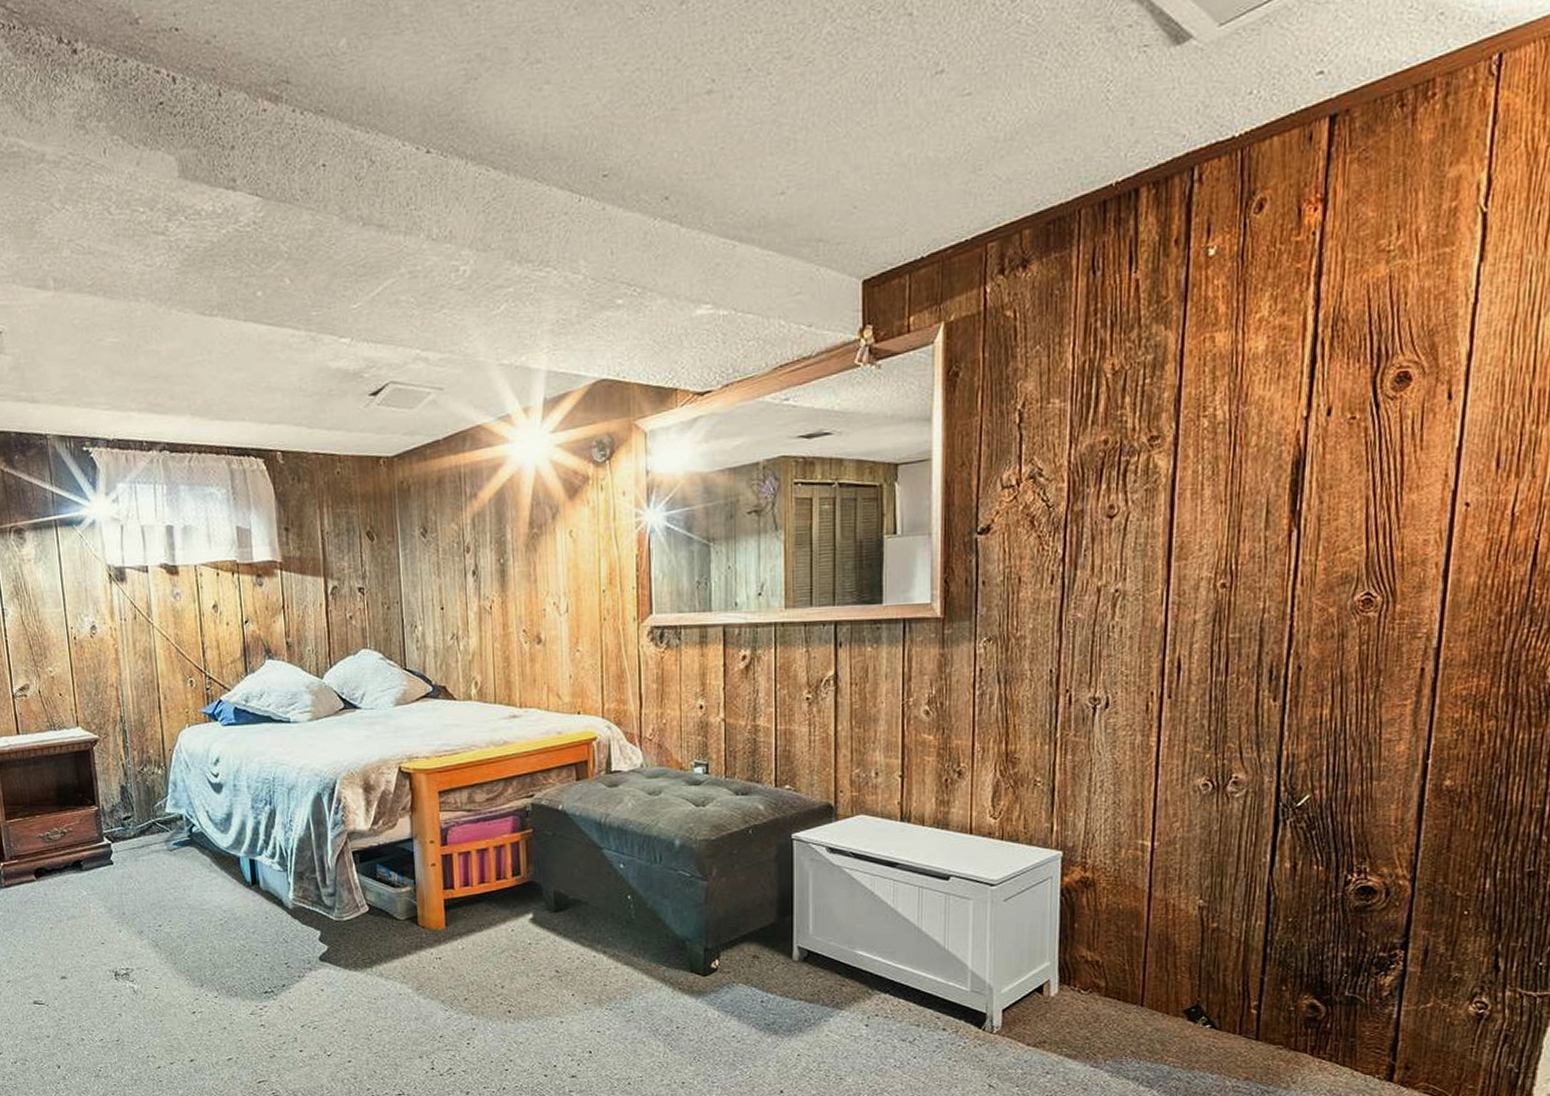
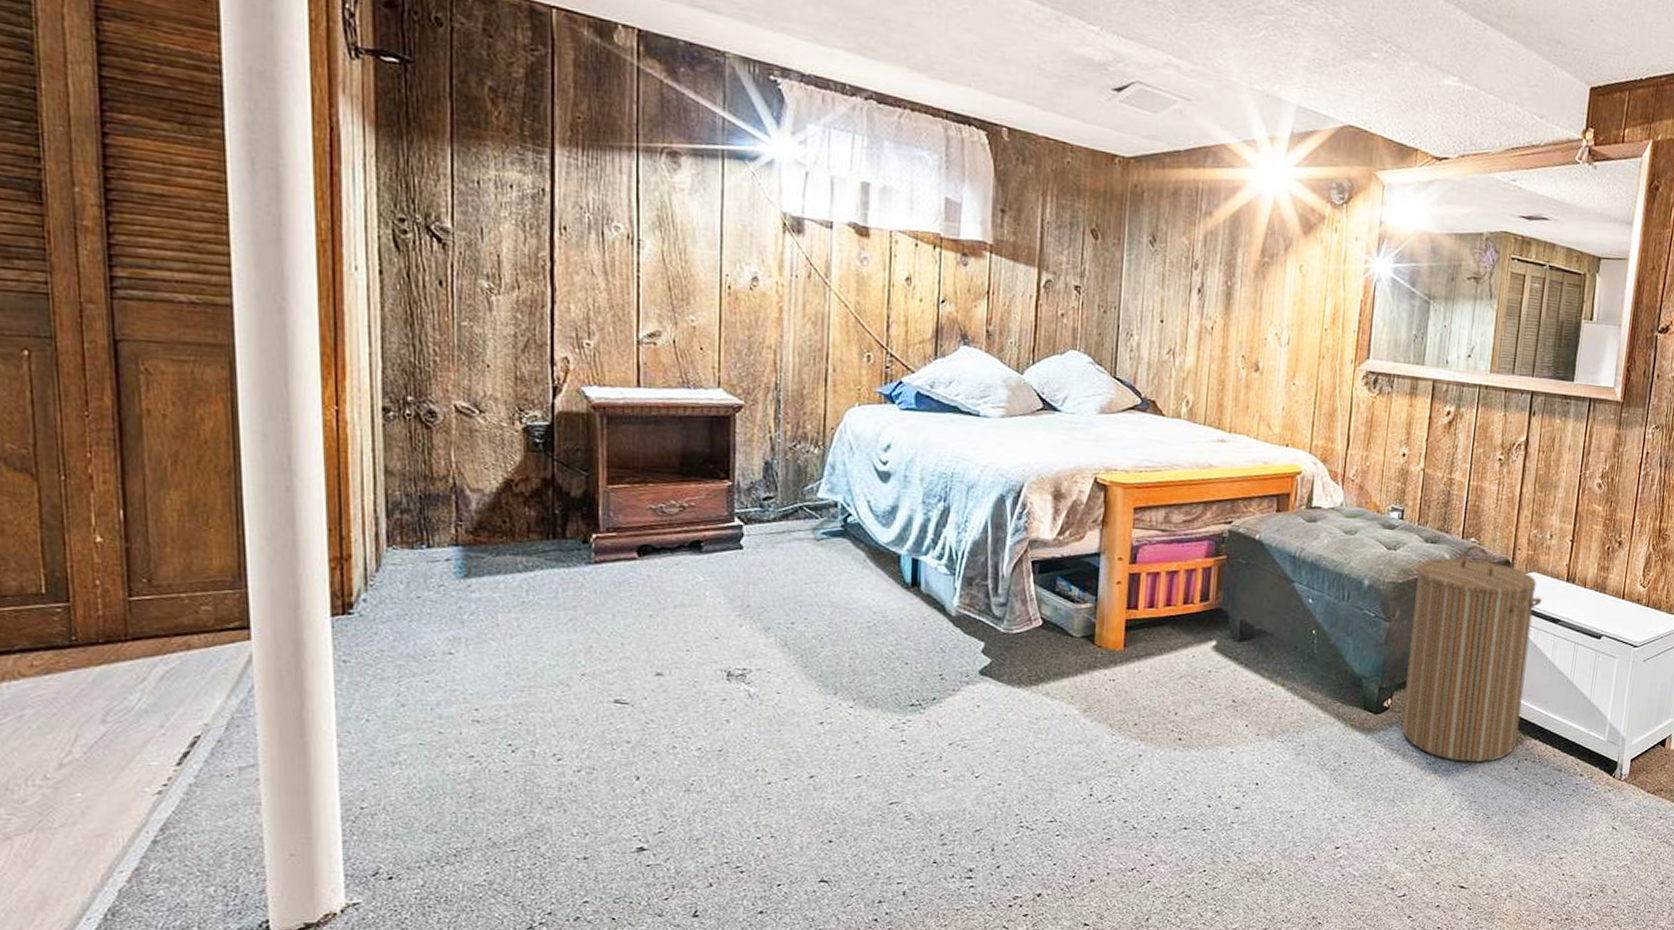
laundry hamper: none [730,791,874,1021] -> present [1400,544,1542,763]

